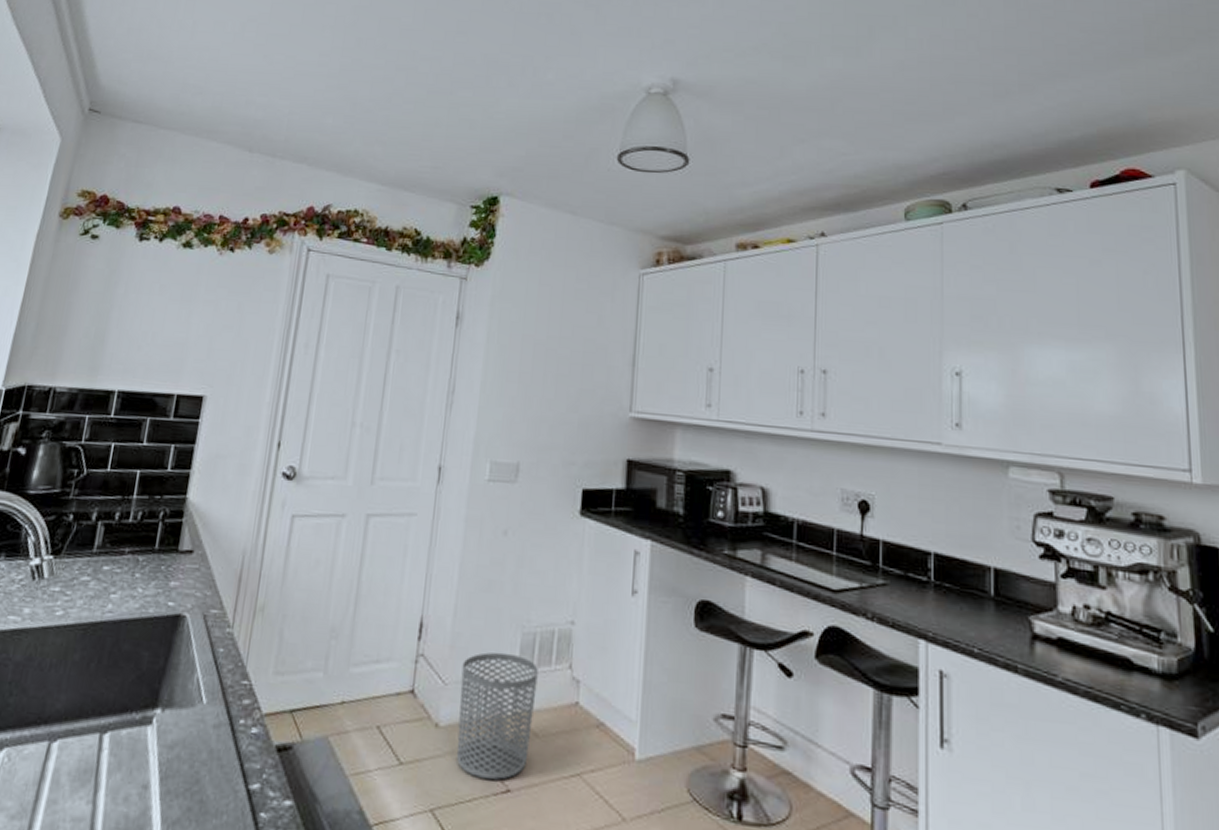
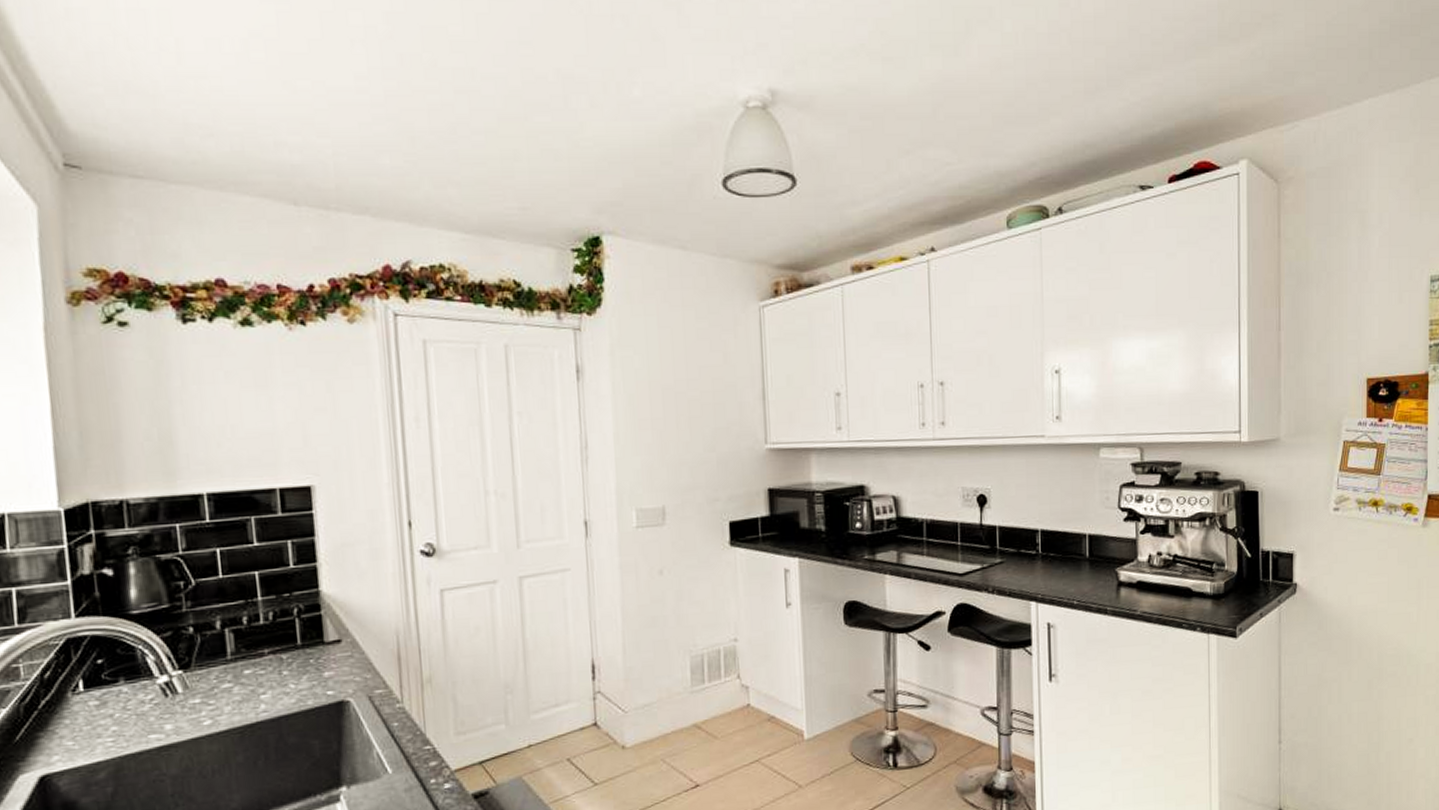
waste bin: present [456,652,538,780] -> none [639,675,711,781]

